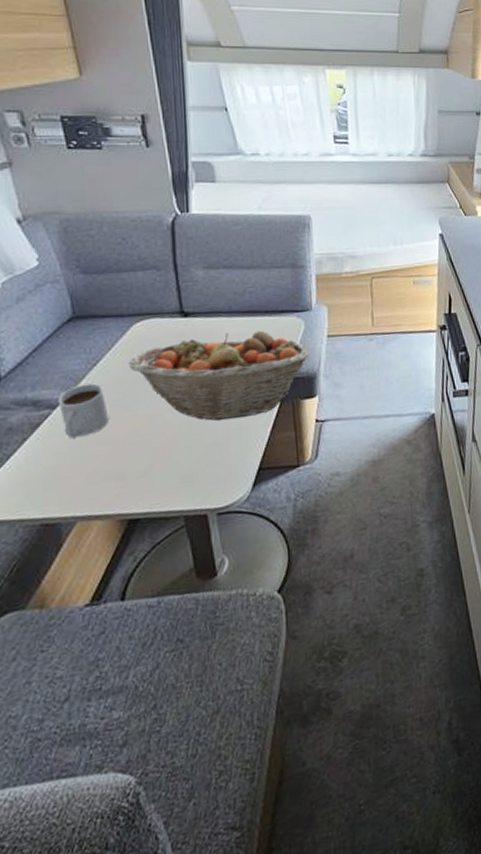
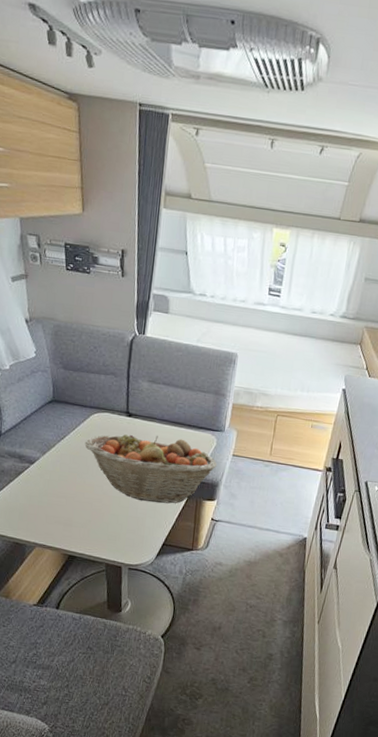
mug: present [57,383,109,439] -> none [35,451,67,489]

